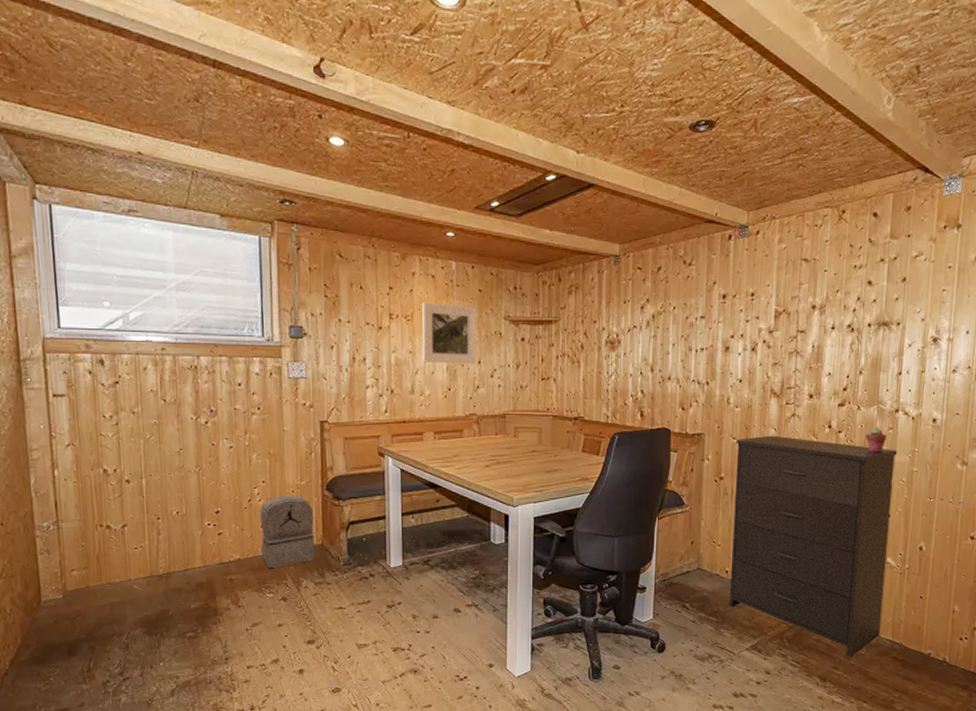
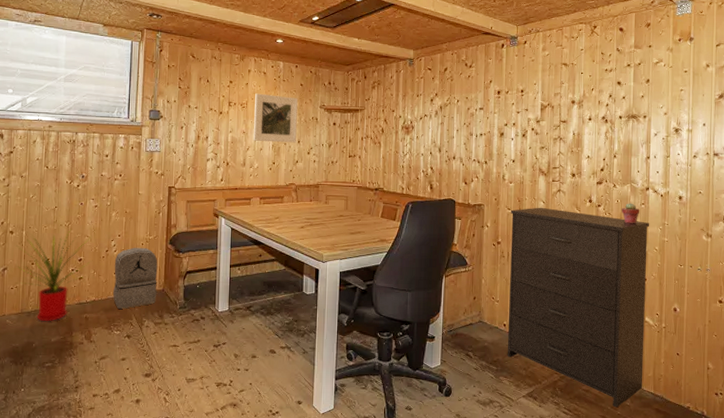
house plant: none [135,476,229,585] -> present [16,229,90,321]

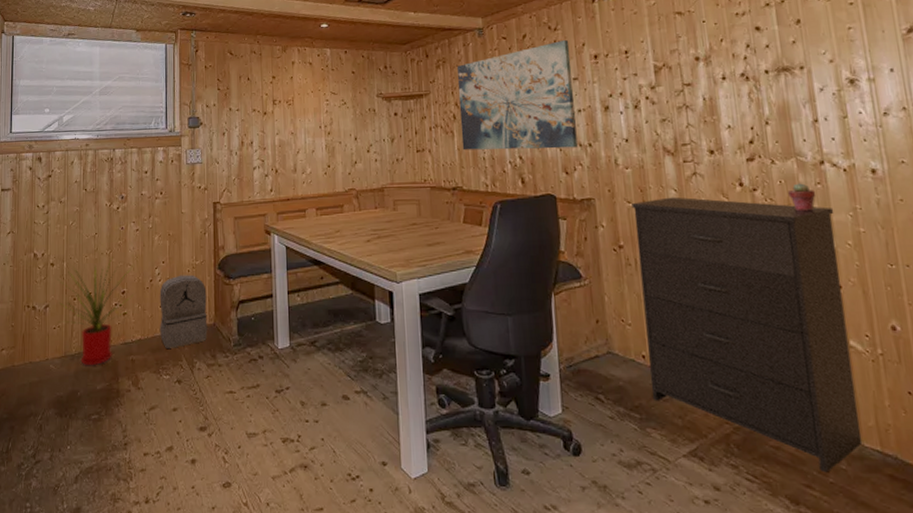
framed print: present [254,93,299,143] -> none [302,87,353,142]
wall art: none [386,76,480,164] -> present [457,40,578,151]

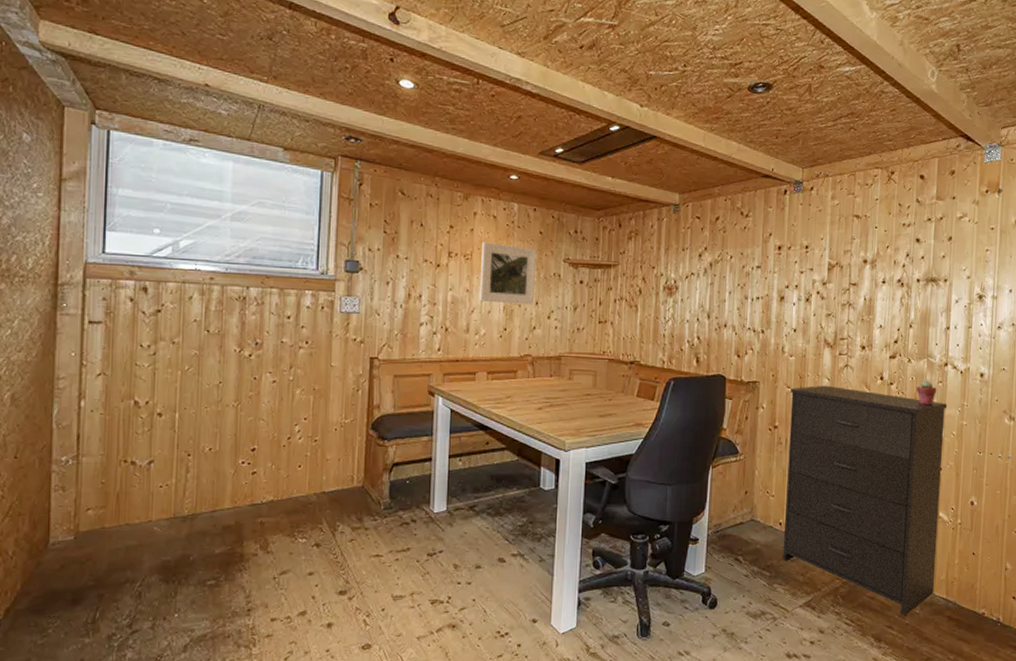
house plant: present [57,258,133,365] -> none [166,411,267,527]
backpack: present [159,274,208,348] -> none [297,433,356,511]
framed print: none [302,87,353,142] -> present [480,242,537,305]
wall art: present [457,40,578,151] -> none [644,227,758,333]

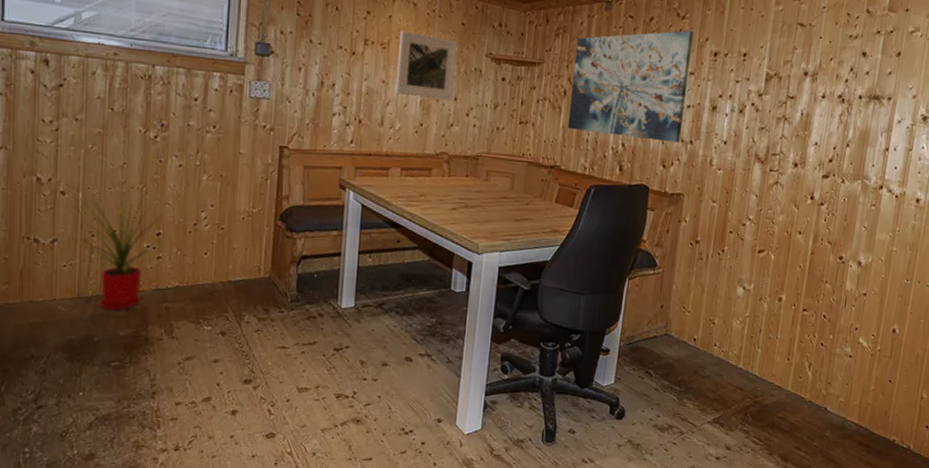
house plant: none [166,411,267,527] -> present [70,193,172,310]
wall art: none [644,227,758,333] -> present [567,30,694,143]
dresser: present [782,385,948,616] -> none [694,201,879,438]
potted succulent: present [916,381,937,405] -> none [847,203,869,229]

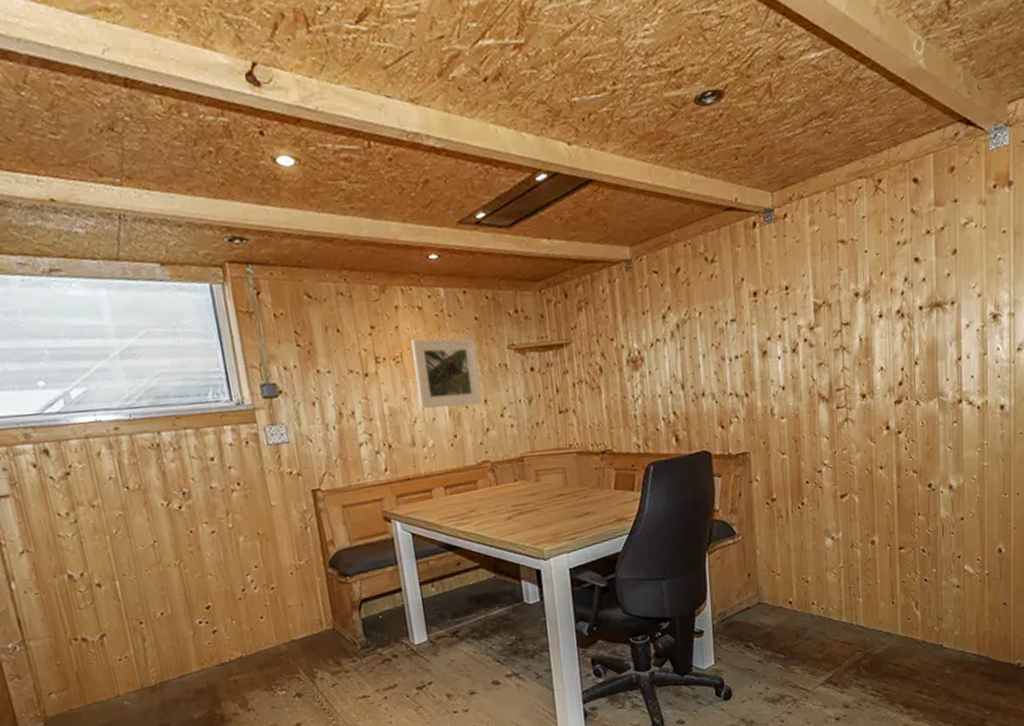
house plant: present [70,193,172,310] -> none [110,568,222,695]
wall art: present [567,30,694,143] -> none [602,274,734,409]

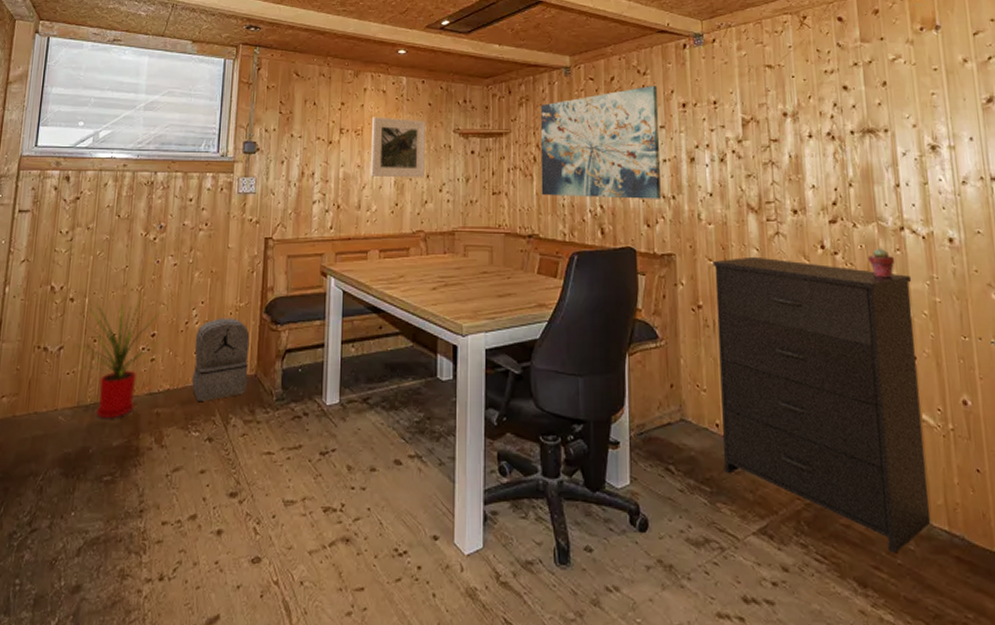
house plant: none [110,568,222,695] -> present [73,295,167,418]
backpack: none [256,577,326,663] -> present [192,318,250,401]
wall art: none [602,274,734,409] -> present [540,86,661,199]
dresser: none [786,444,965,679] -> present [713,256,931,554]
potted succulent: none [928,423,952,451] -> present [868,249,896,278]

